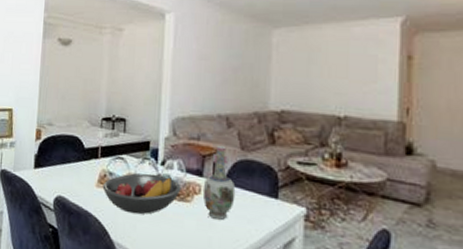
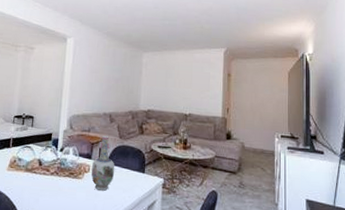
fruit bowl: present [102,173,182,215] -> none [12,158,75,191]

